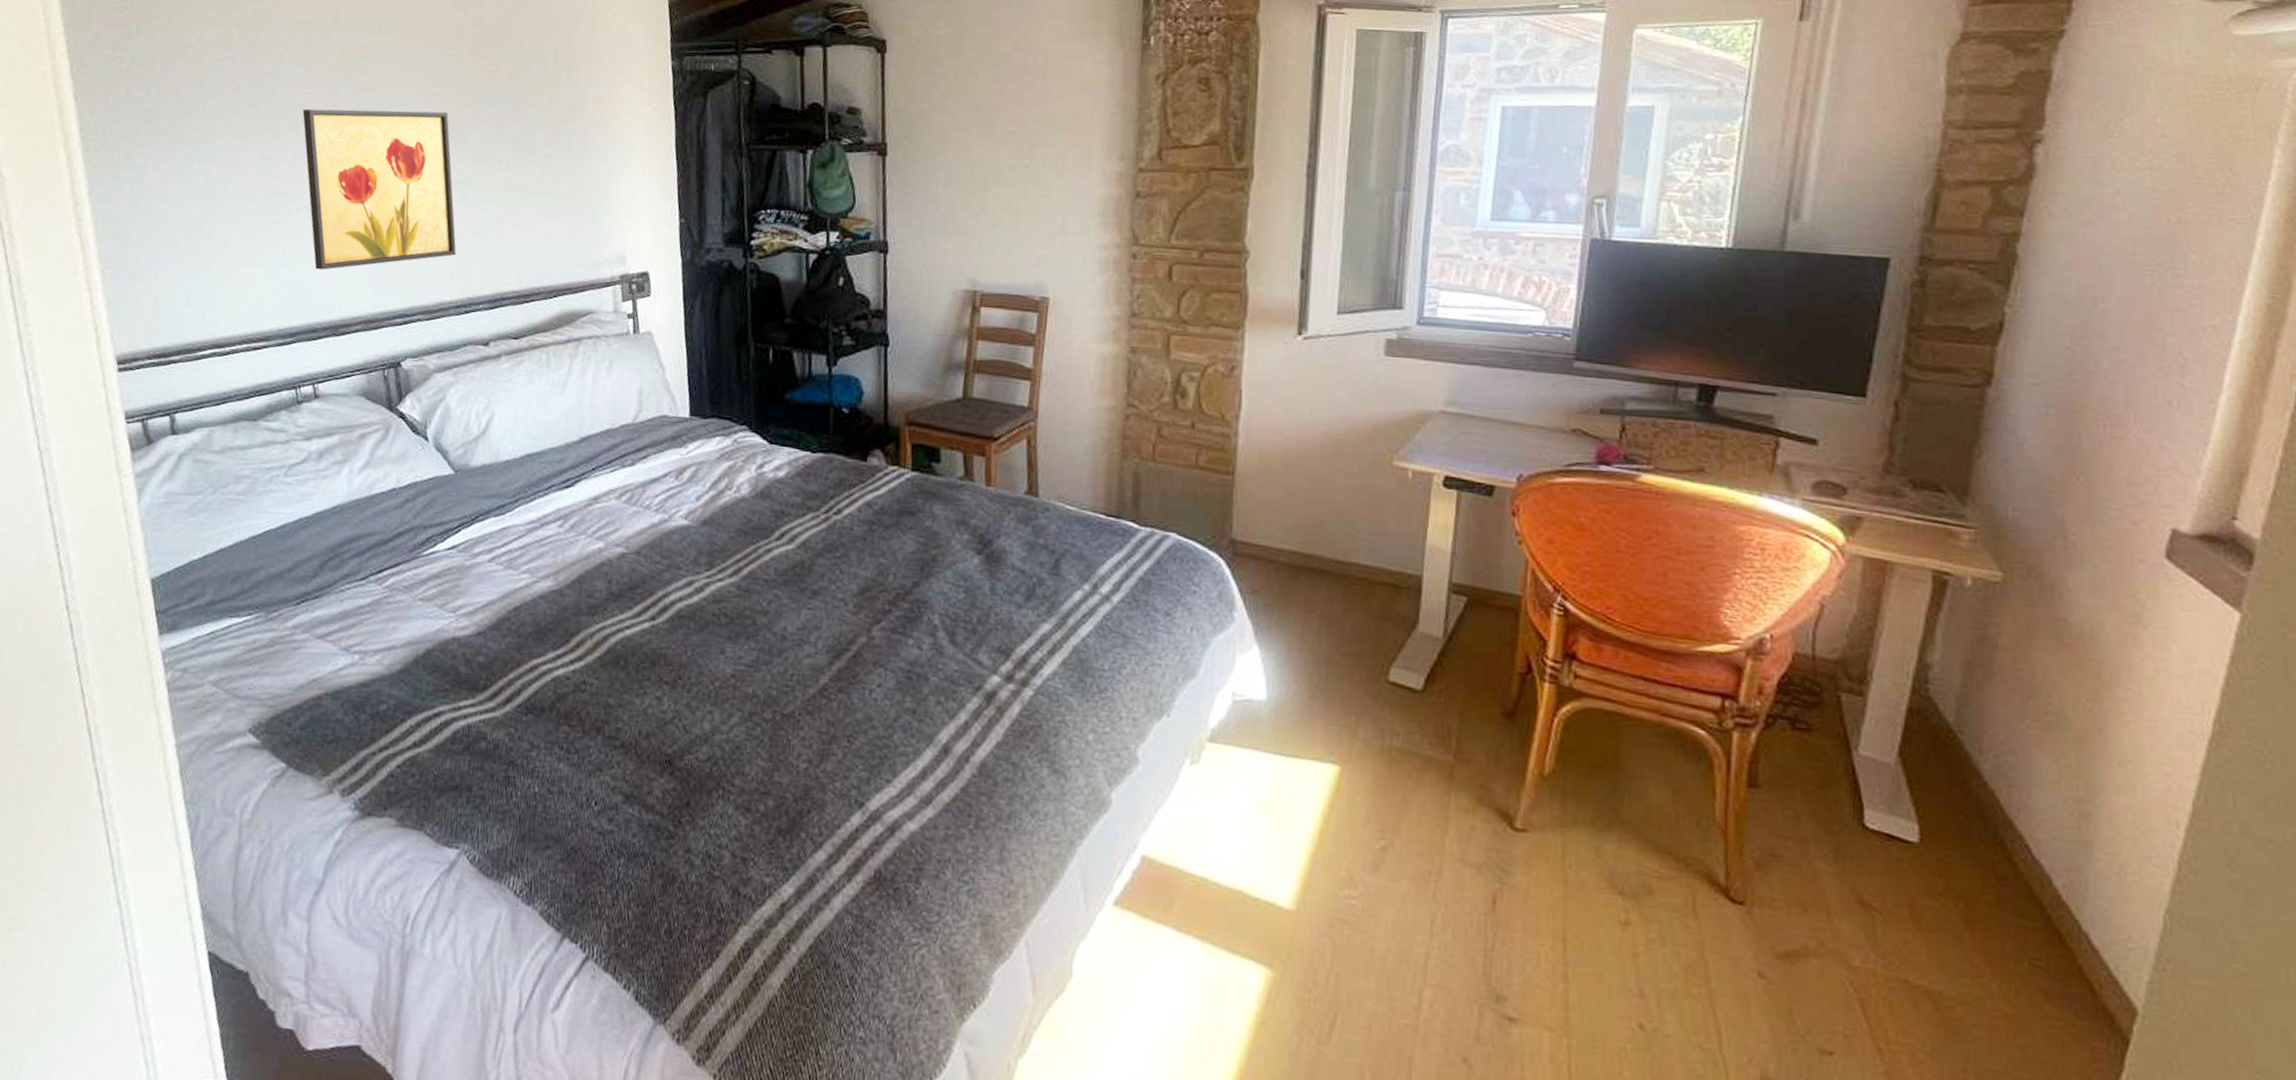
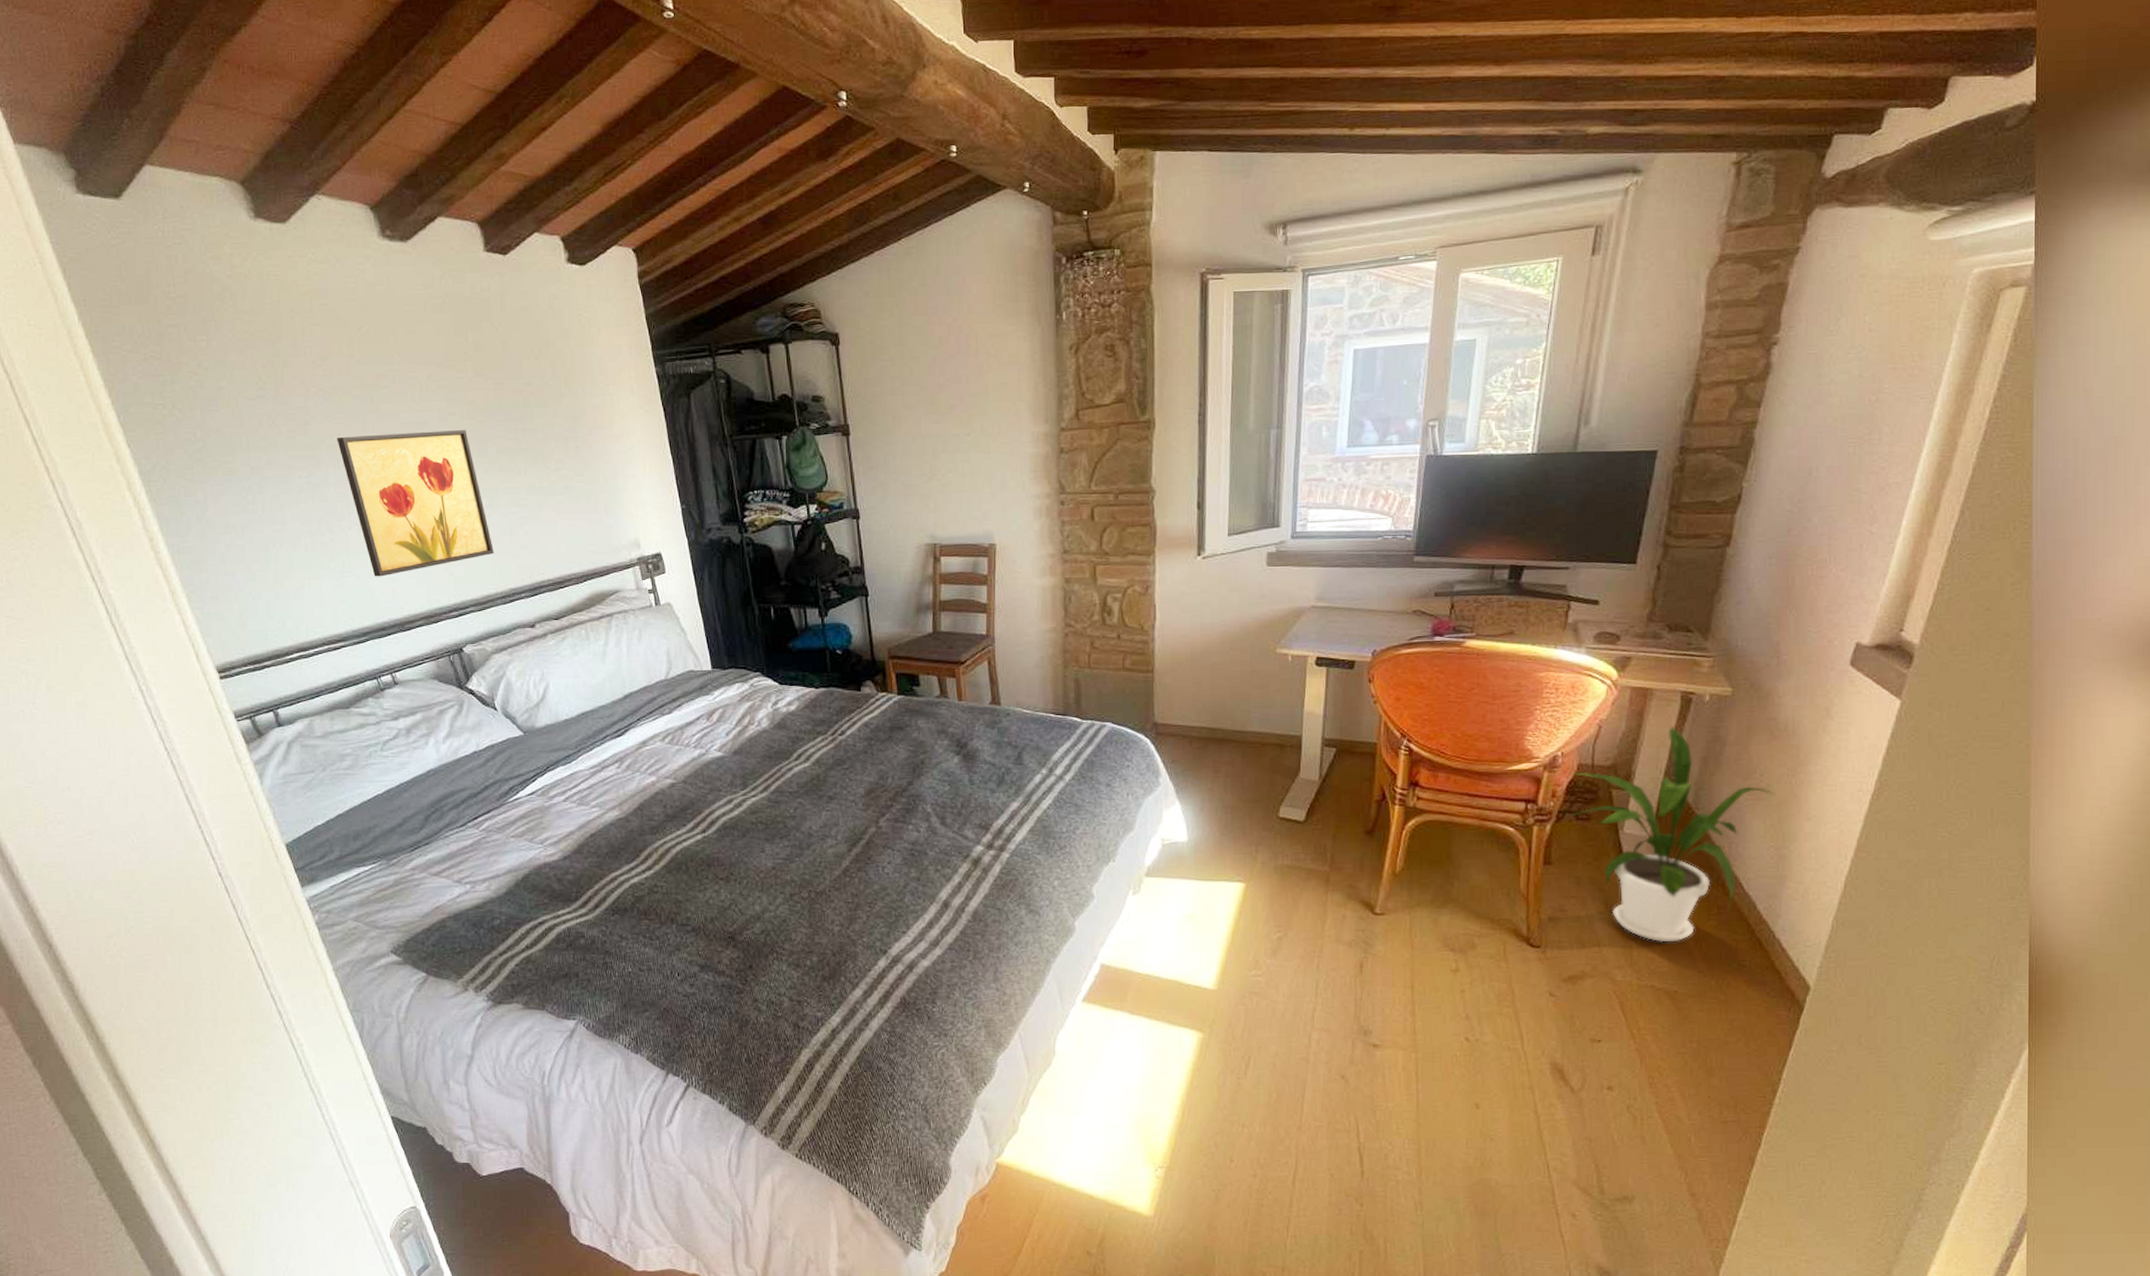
house plant: none [1782,616,2069,919] -> present [1569,727,1774,943]

